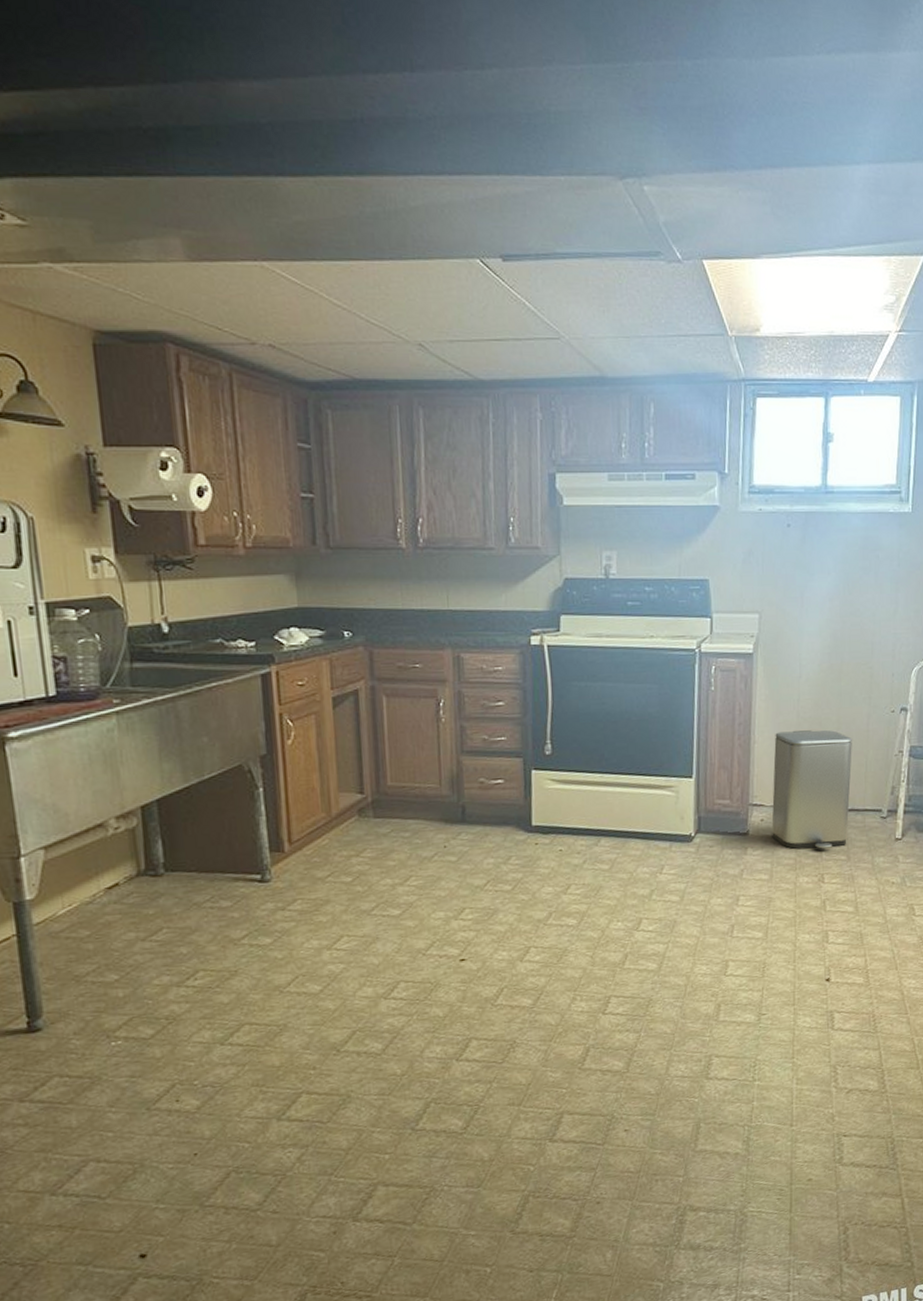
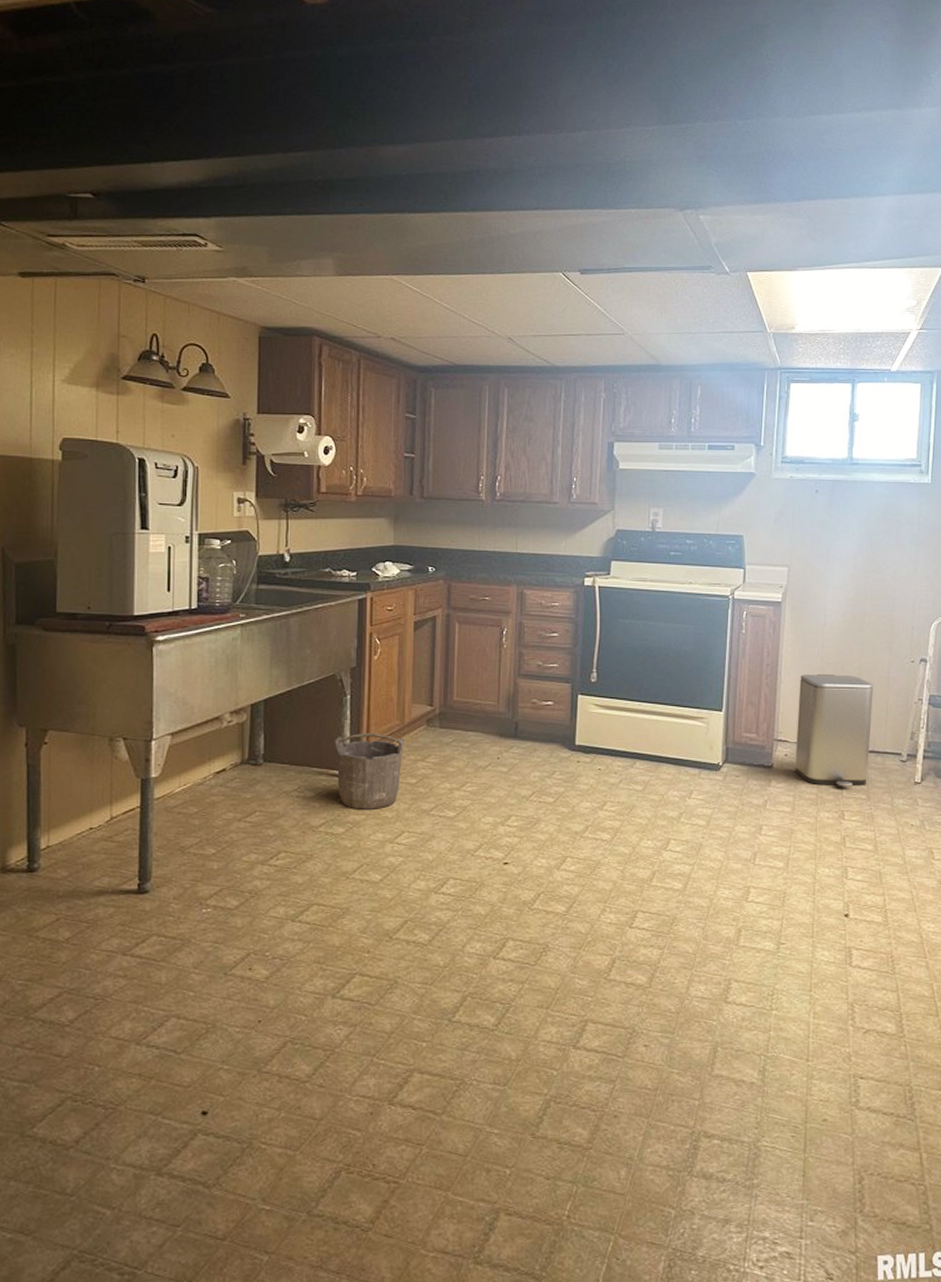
bucket: none [249,829,335,917] -> present [335,733,405,810]

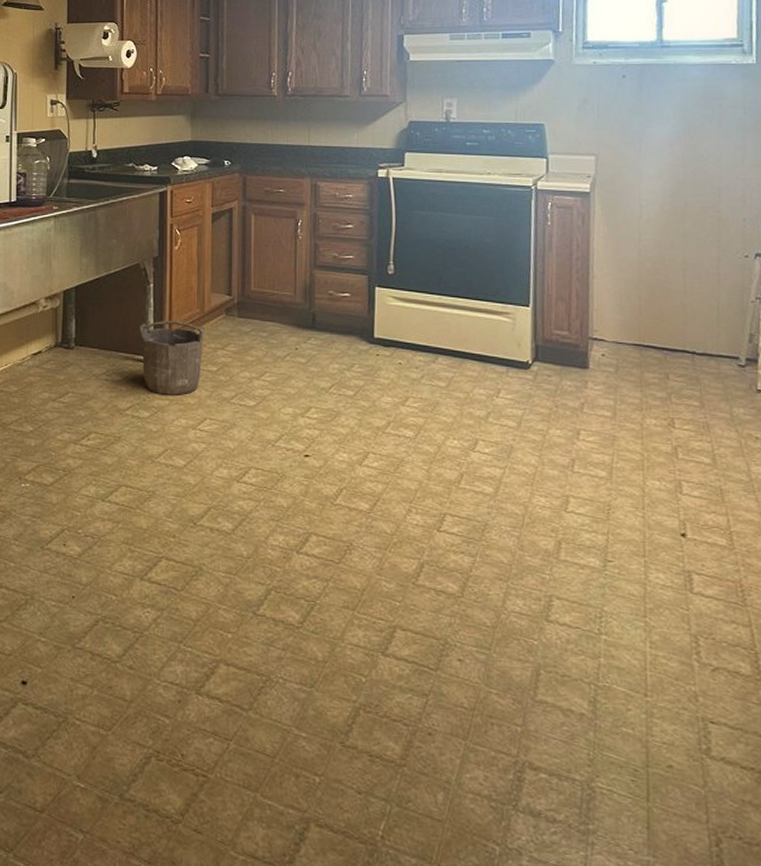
pedal bin: present [795,674,873,787] -> none [613,269,702,392]

